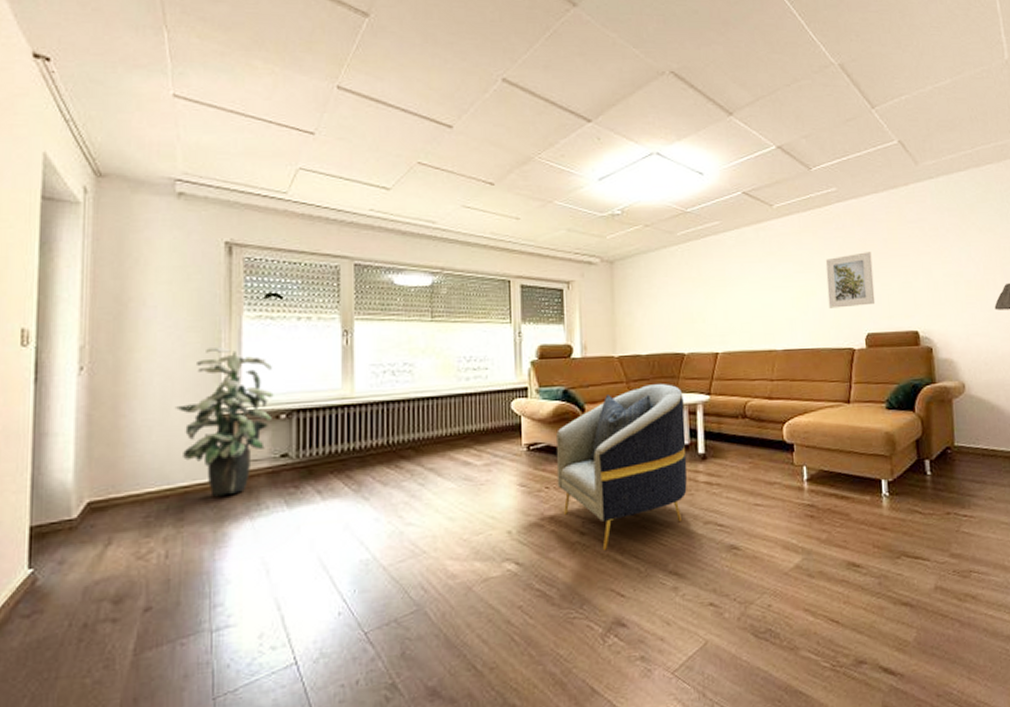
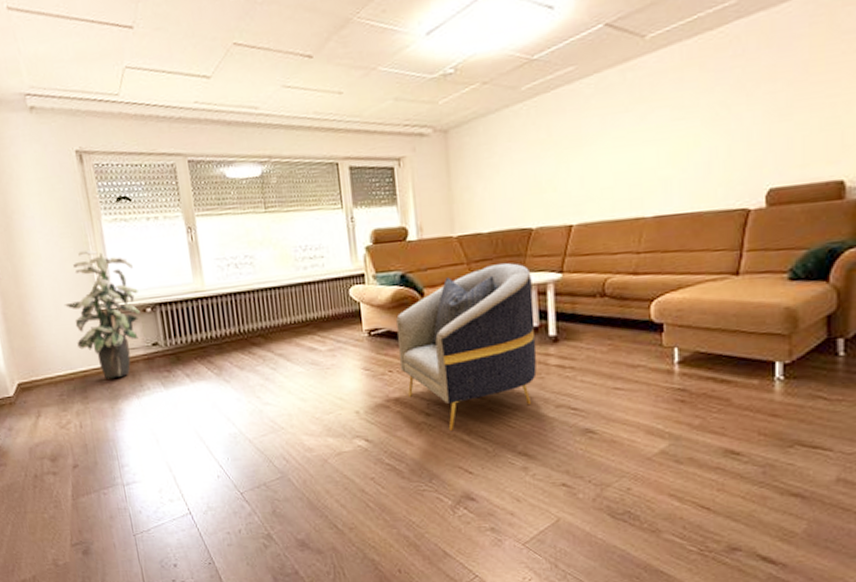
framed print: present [825,252,876,308] -> none [715,81,784,161]

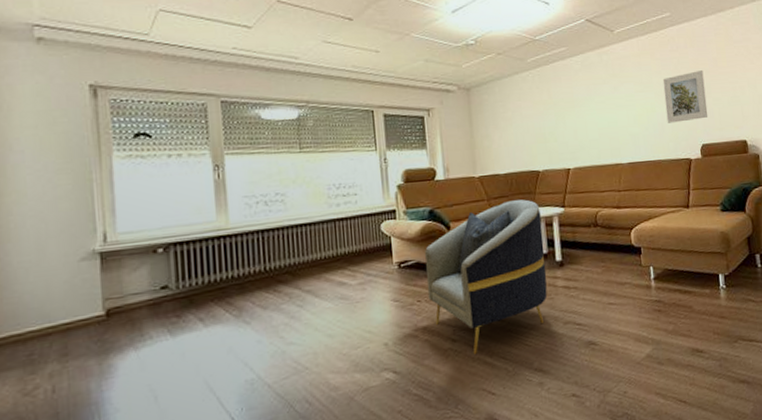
indoor plant: present [64,250,140,379] -> none [50,187,149,331]
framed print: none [715,81,784,161] -> present [662,70,708,123]

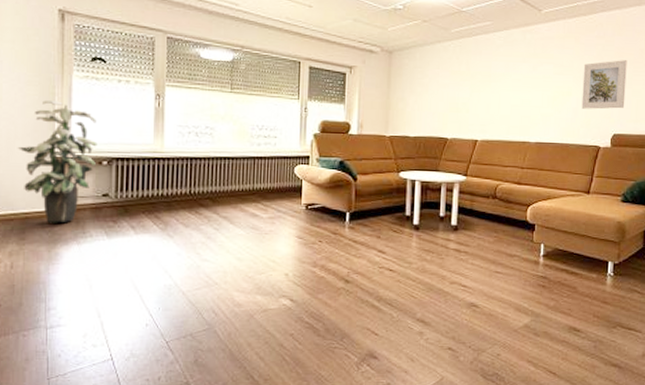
indoor plant: none [50,187,149,331] -> present [17,100,97,223]
armchair: present [424,199,548,354] -> none [329,163,443,297]

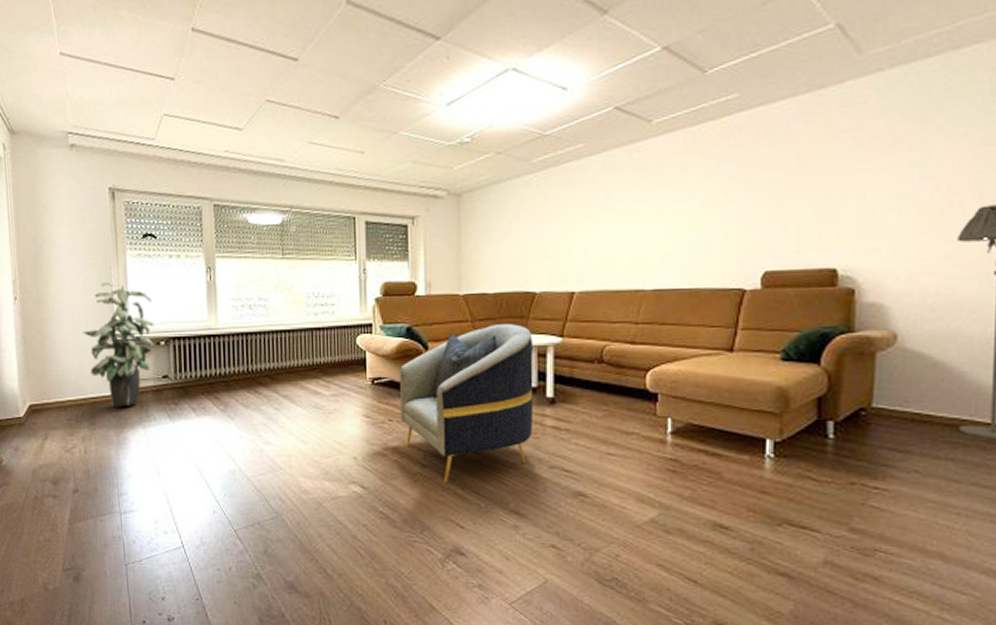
armchair: none [329,163,443,297] -> present [398,324,534,483]
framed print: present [581,60,627,109] -> none [715,172,780,242]

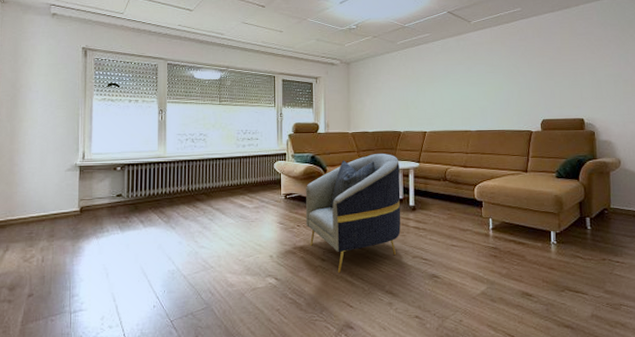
indoor plant: present [82,282,154,407] -> none [49,120,113,222]

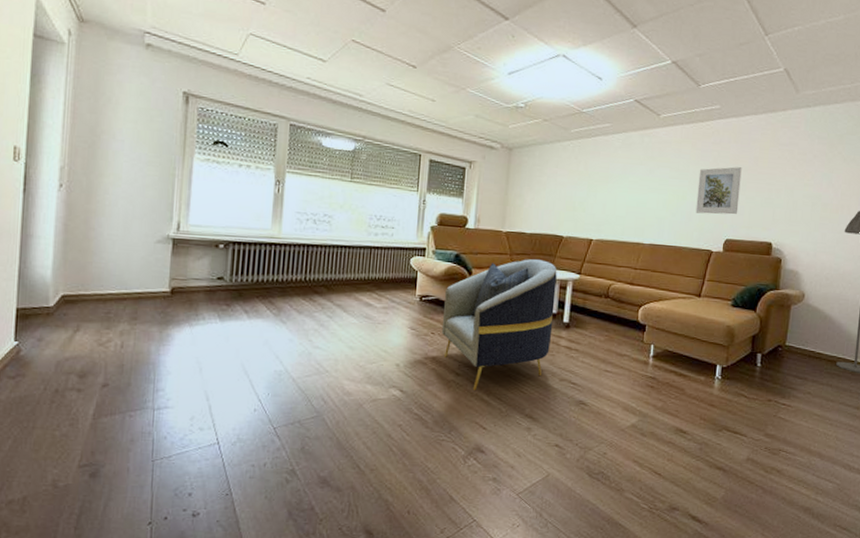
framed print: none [511,57,550,100] -> present [695,167,742,215]

